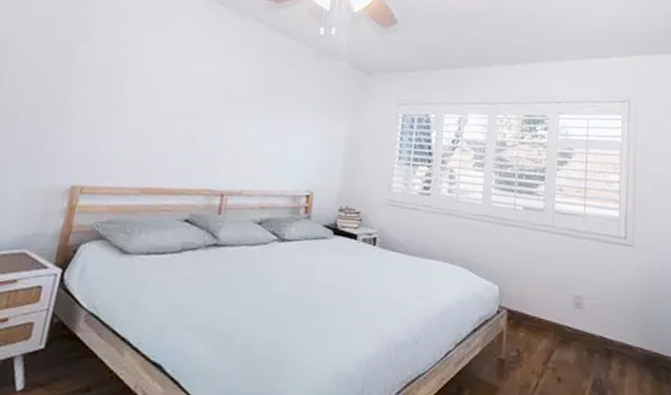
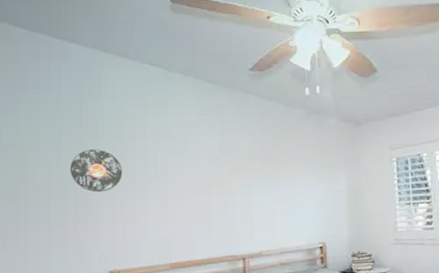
wall clock: none [52,52,111,100] -> present [71,149,123,193]

